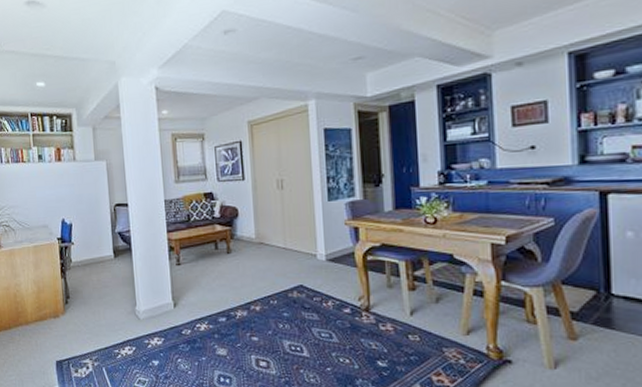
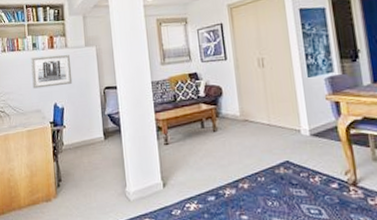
wall art: none [36,168,81,203] -> present [31,54,73,89]

